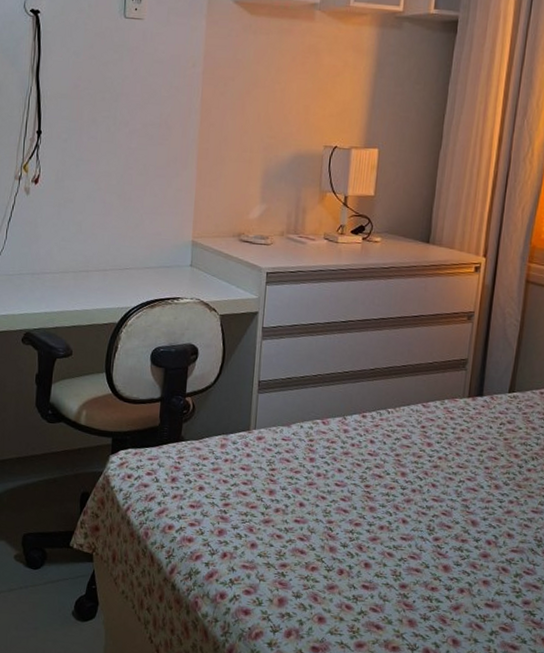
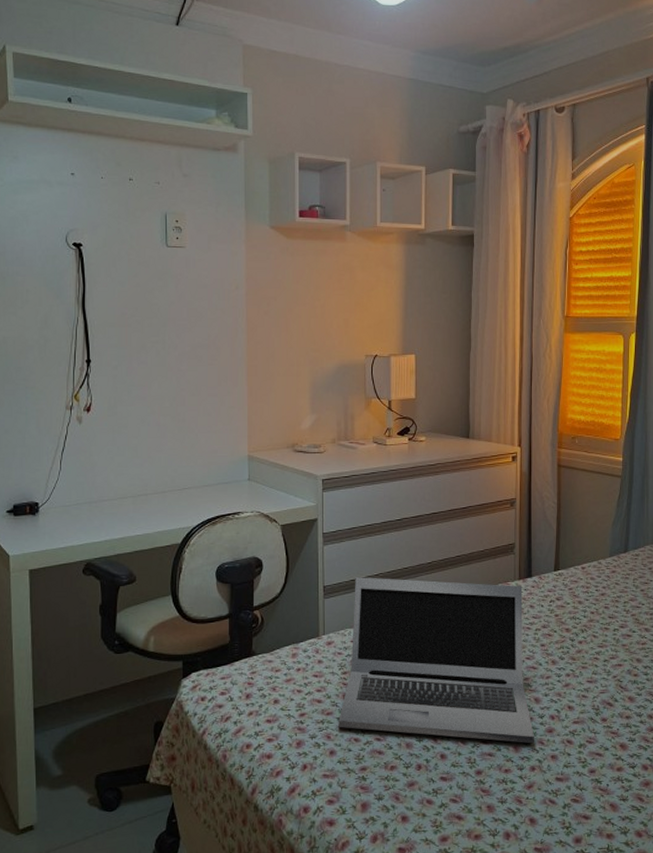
laptop: none [262,375,471,565] -> present [338,577,534,743]

